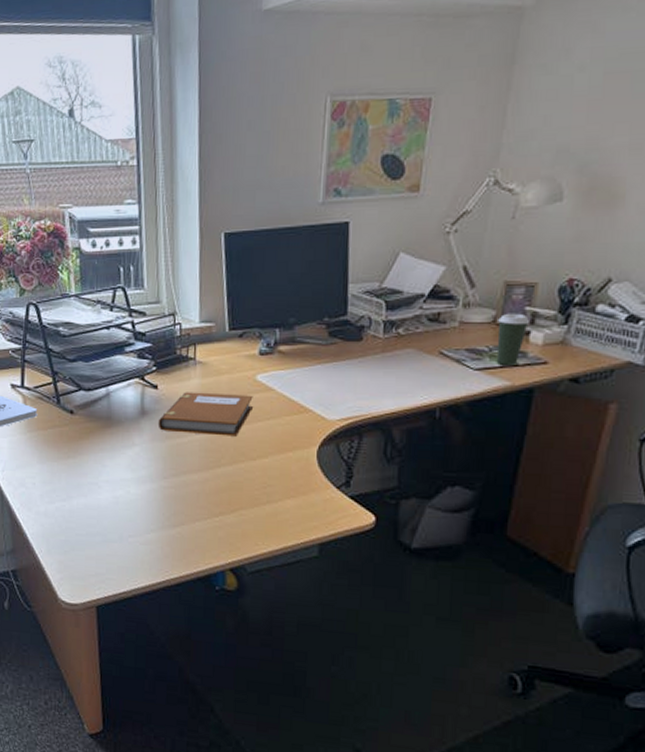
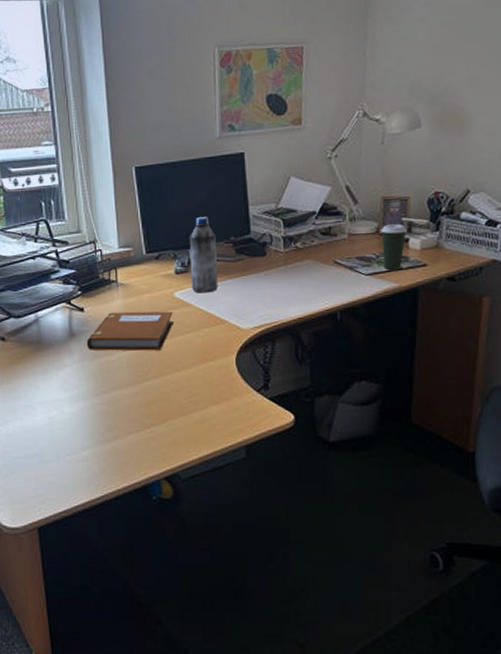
water bottle: none [276,293,308,378] -> present [189,217,218,293]

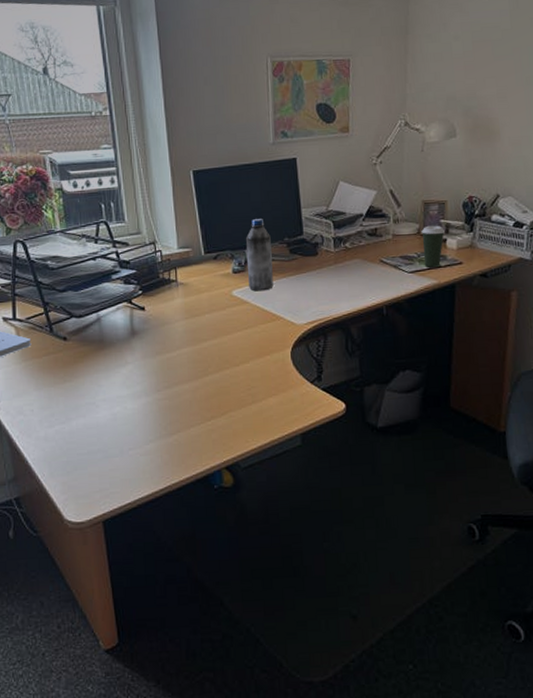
notebook: present [86,311,173,351] -> none [147,308,232,348]

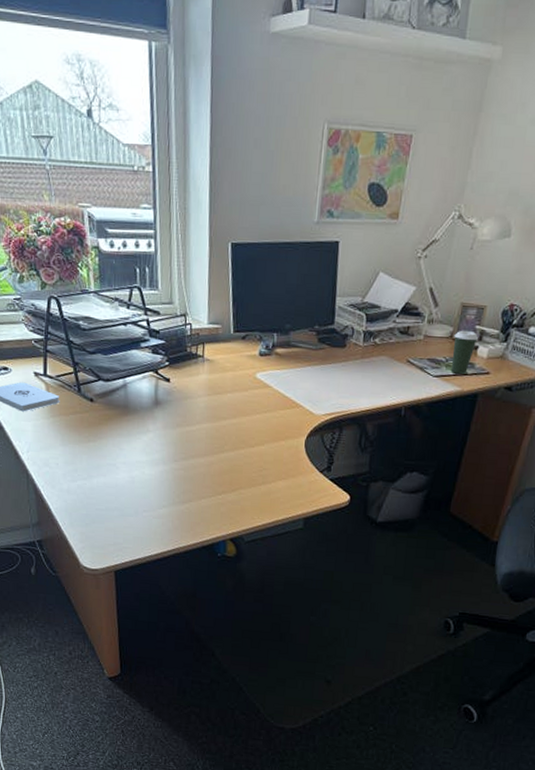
water bottle: present [245,219,274,292] -> none [273,302,301,377]

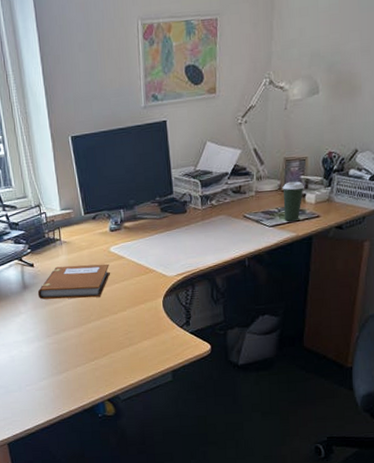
notebook: none [169,385,253,426] -> present [37,263,110,300]

